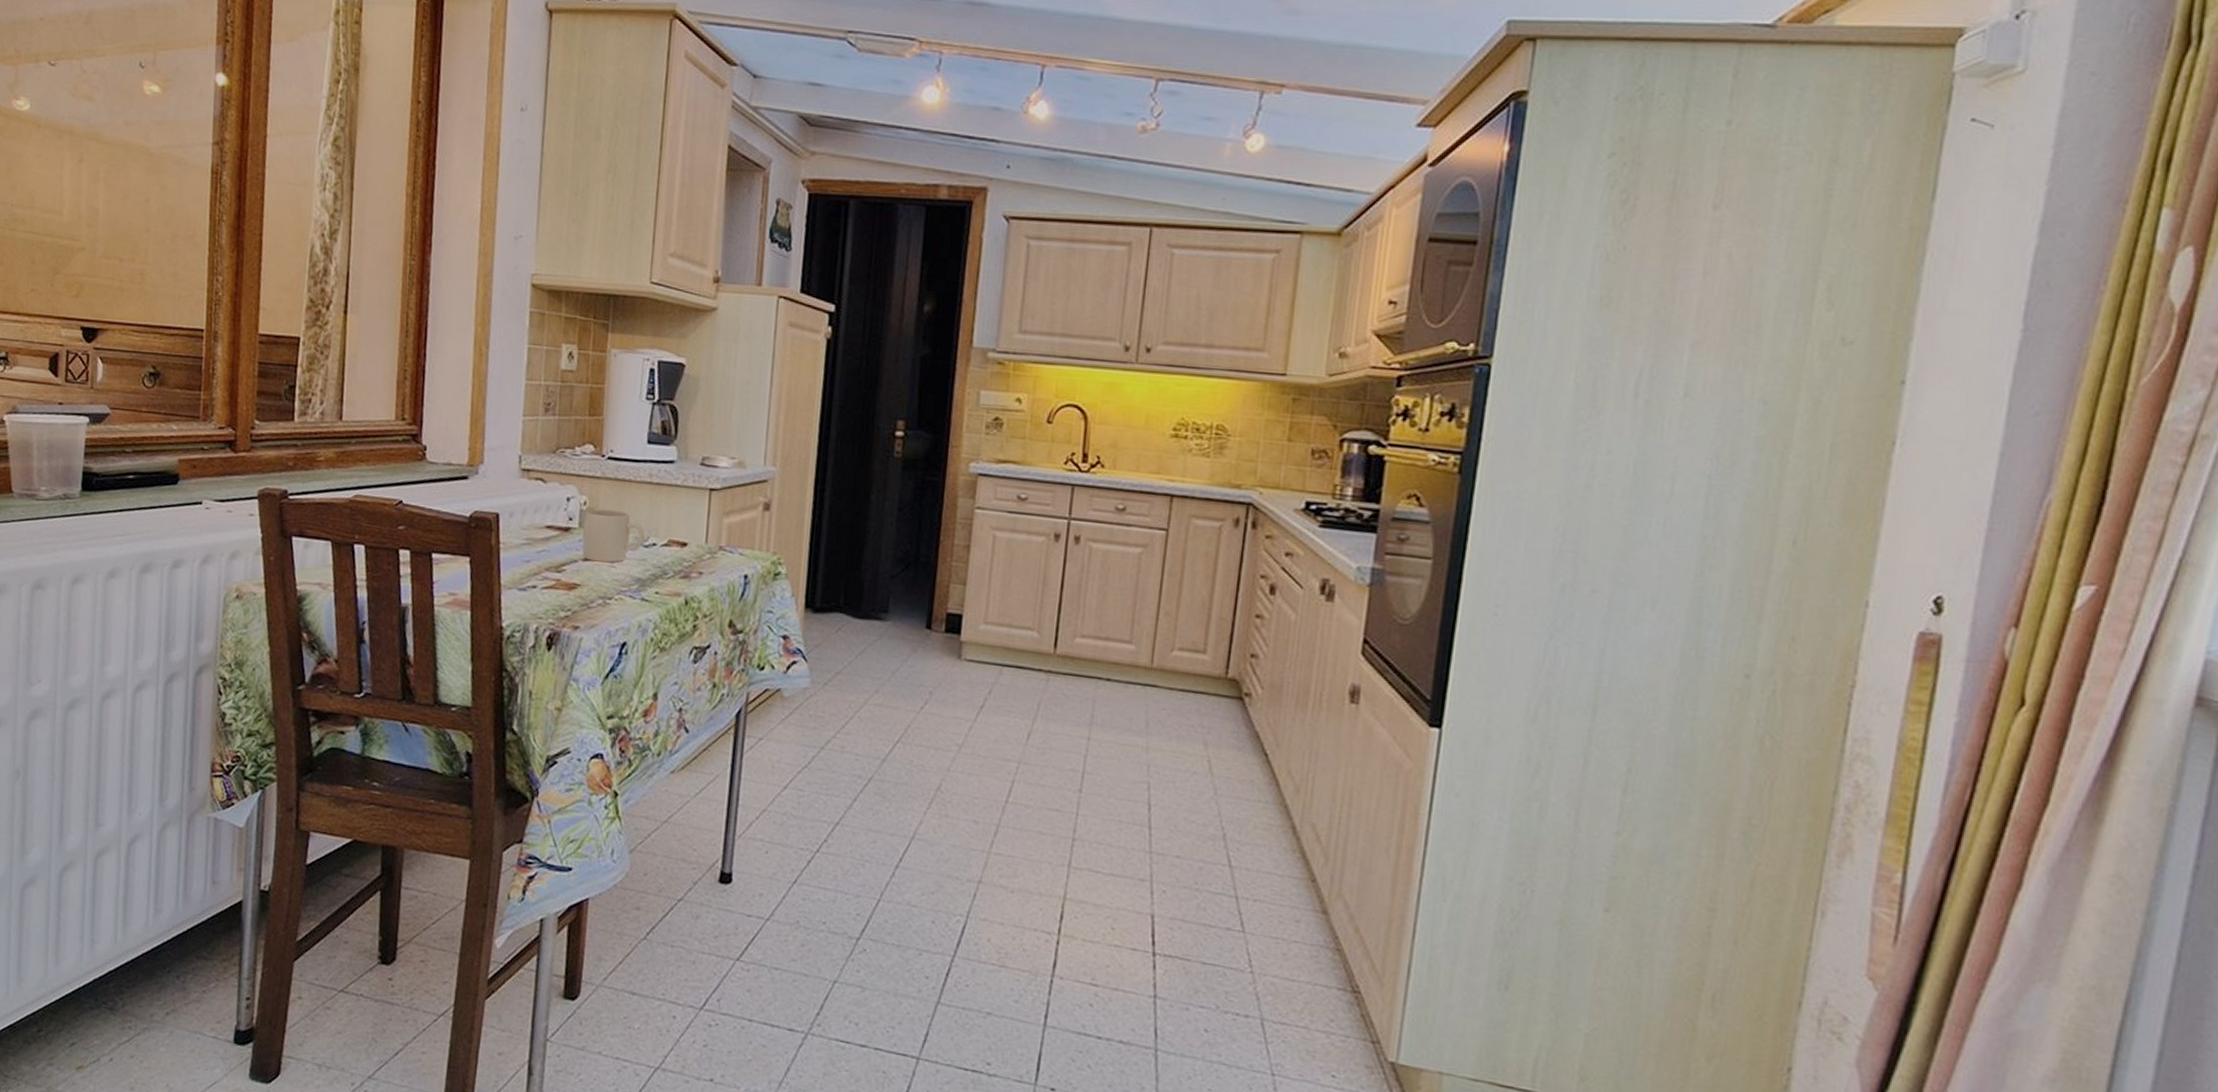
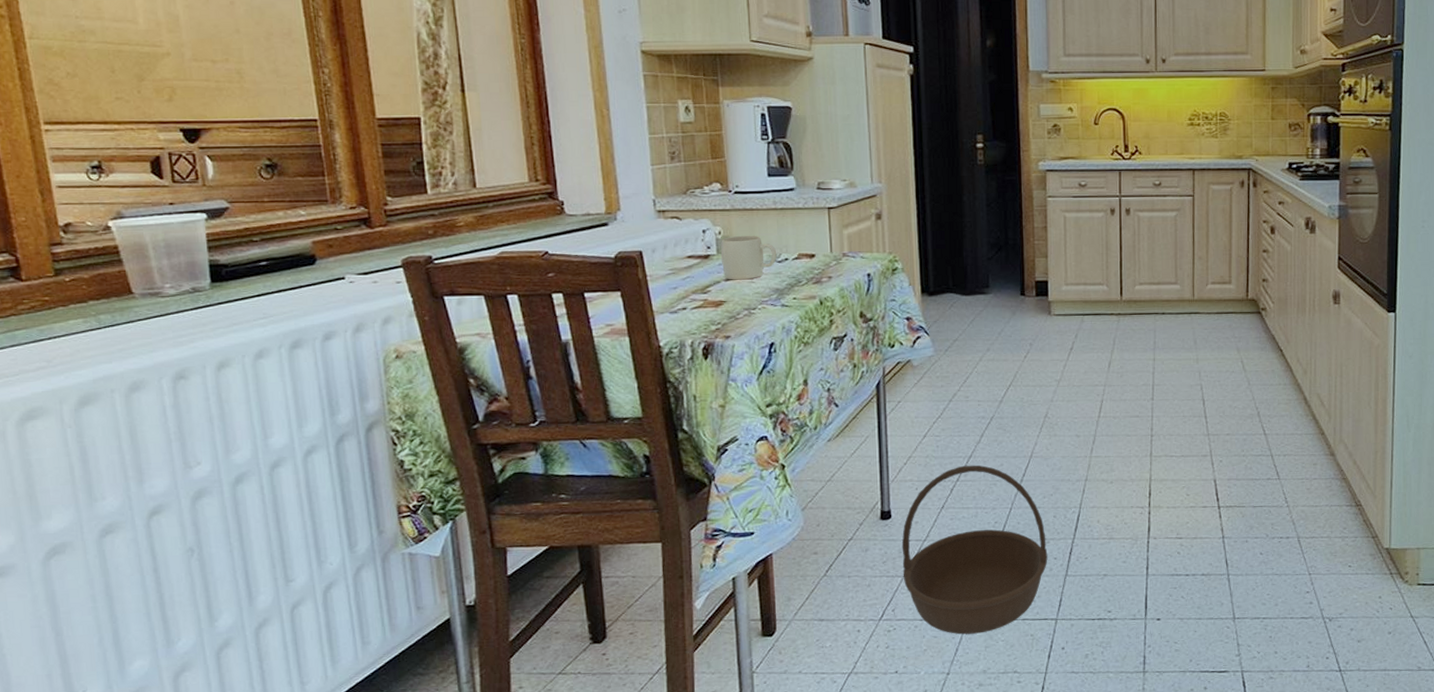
basket: none [735,833,919,1055] -> present [901,465,1048,635]

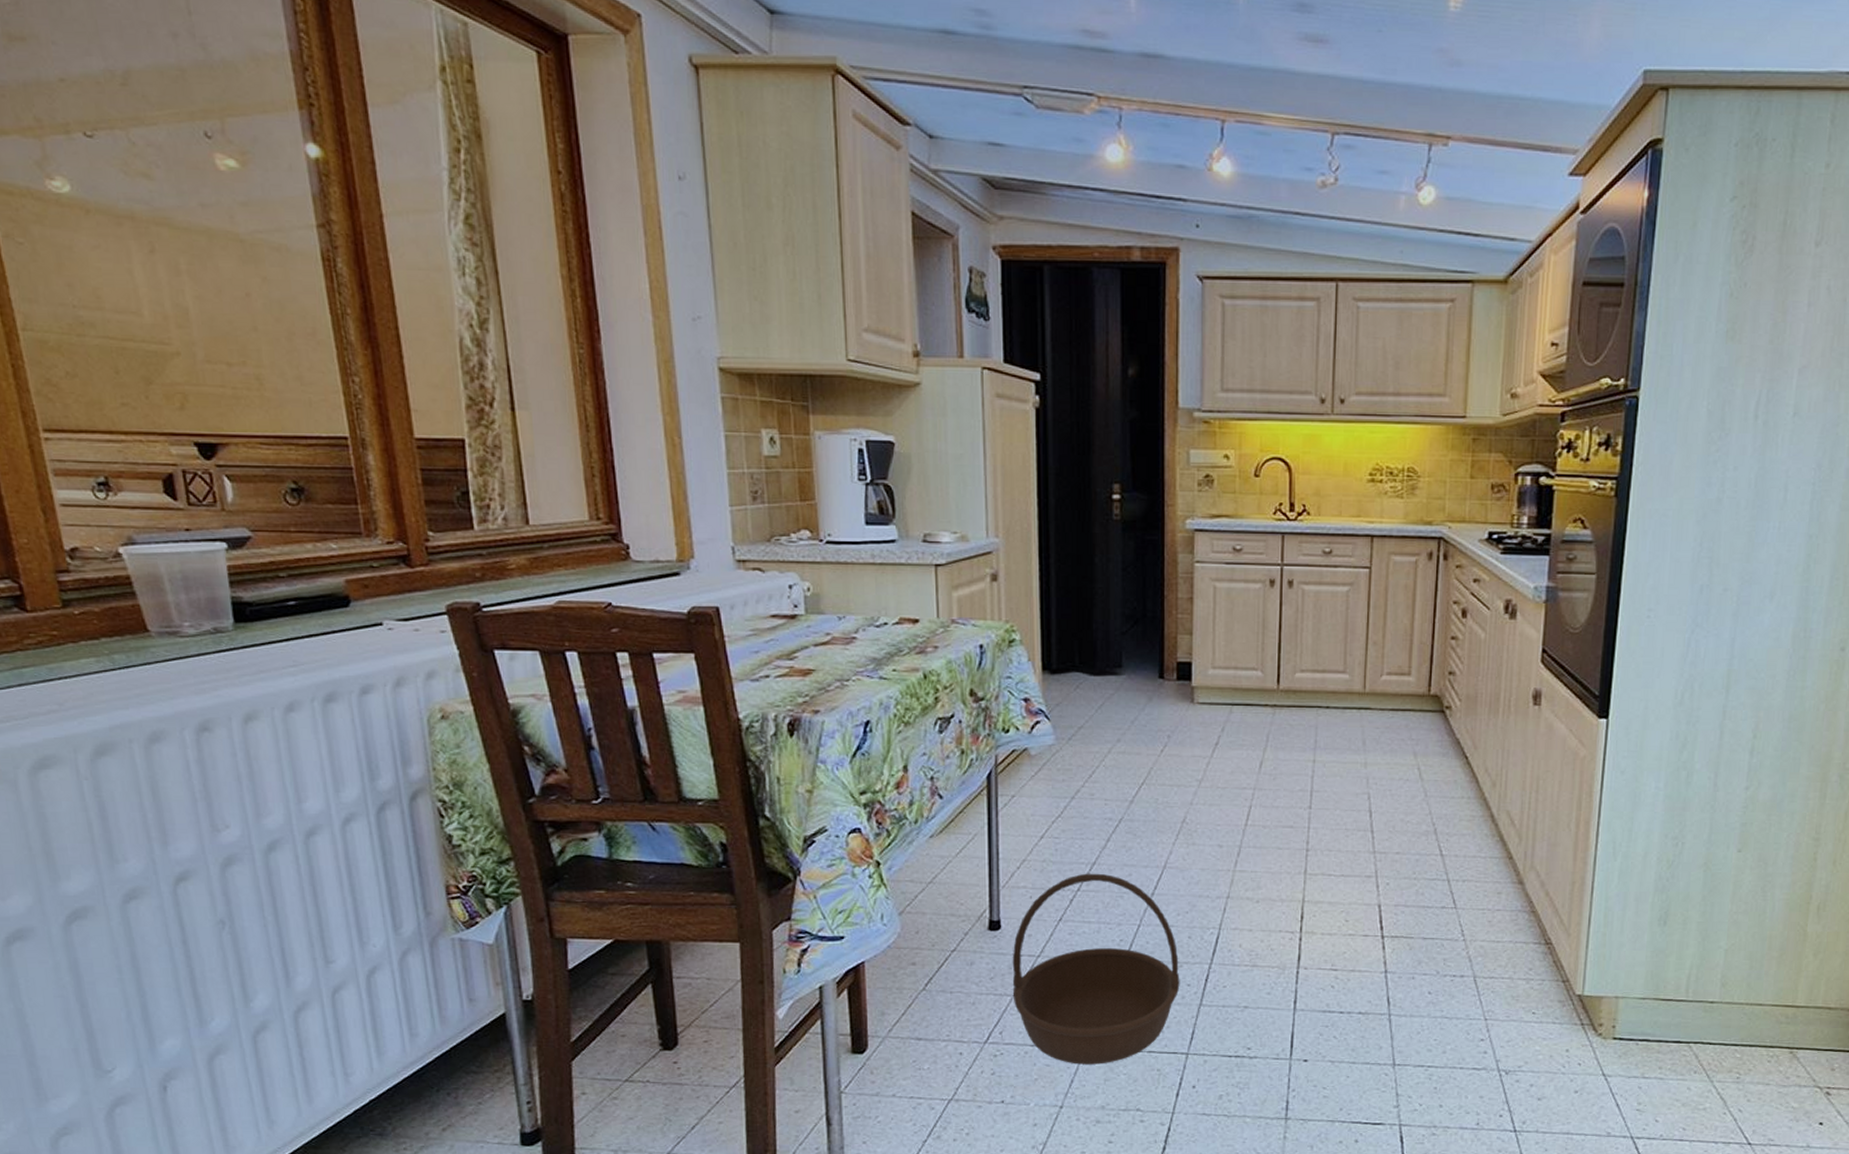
mug: present [720,235,777,280] -> none [809,593,875,646]

